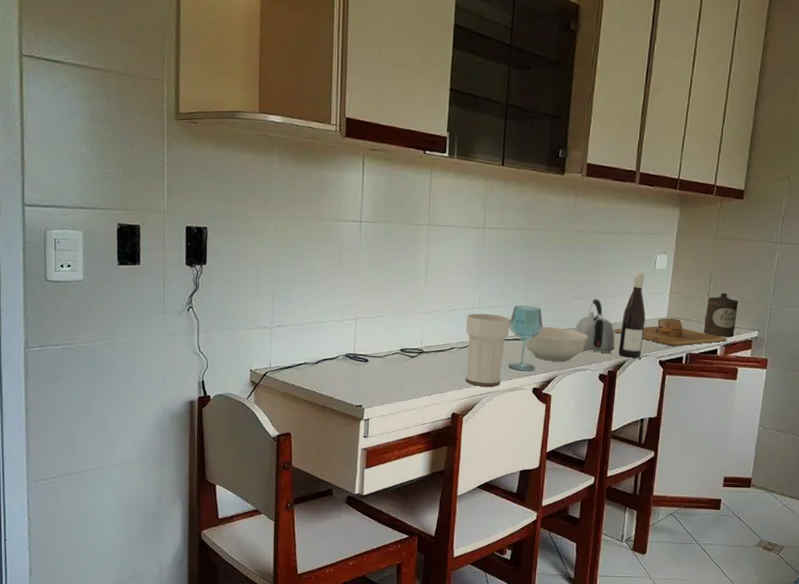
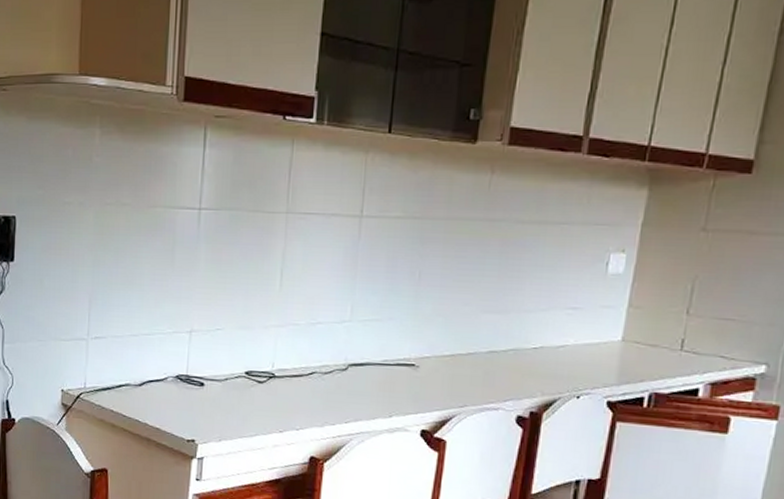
cup: present [466,313,511,386] -> none [329,328,394,425]
wine glass: present [509,305,543,371] -> none [388,320,438,408]
bowl: present [525,326,589,361] -> none [411,348,503,397]
kettle: present [574,299,615,354] -> none [483,313,542,389]
cutting board: present [614,317,728,346] -> none [541,341,717,382]
bottle: present [618,272,646,358] -> none [546,278,590,396]
canister: present [703,292,739,338] -> none [677,308,737,373]

